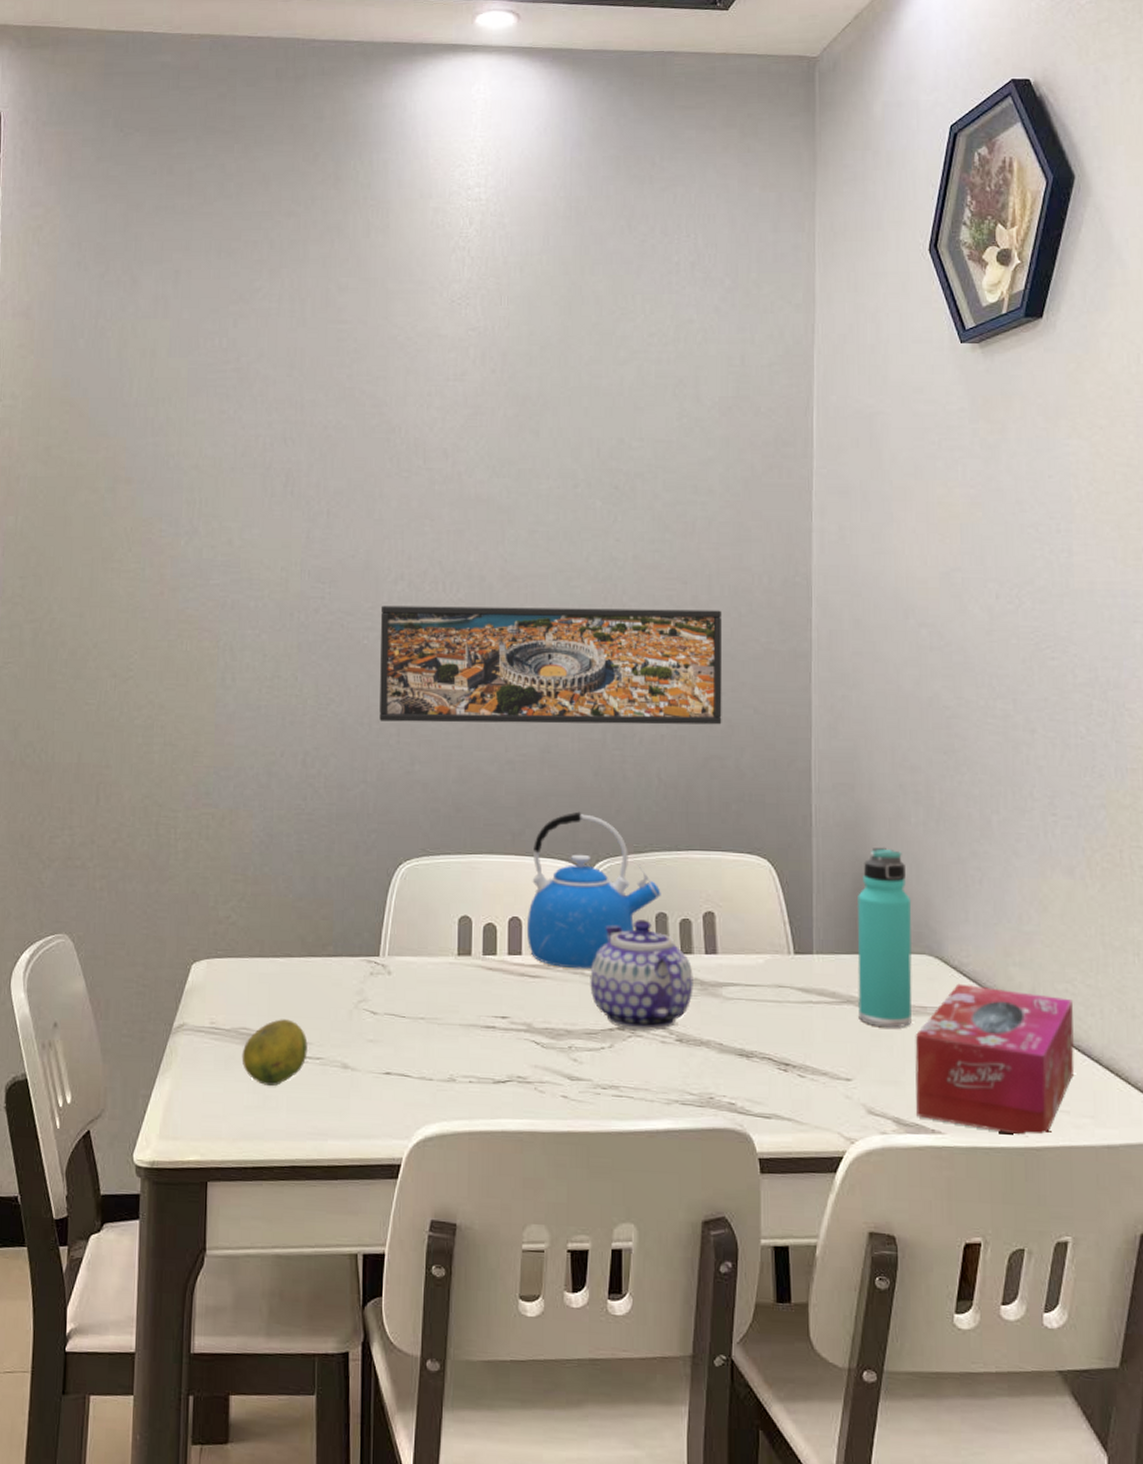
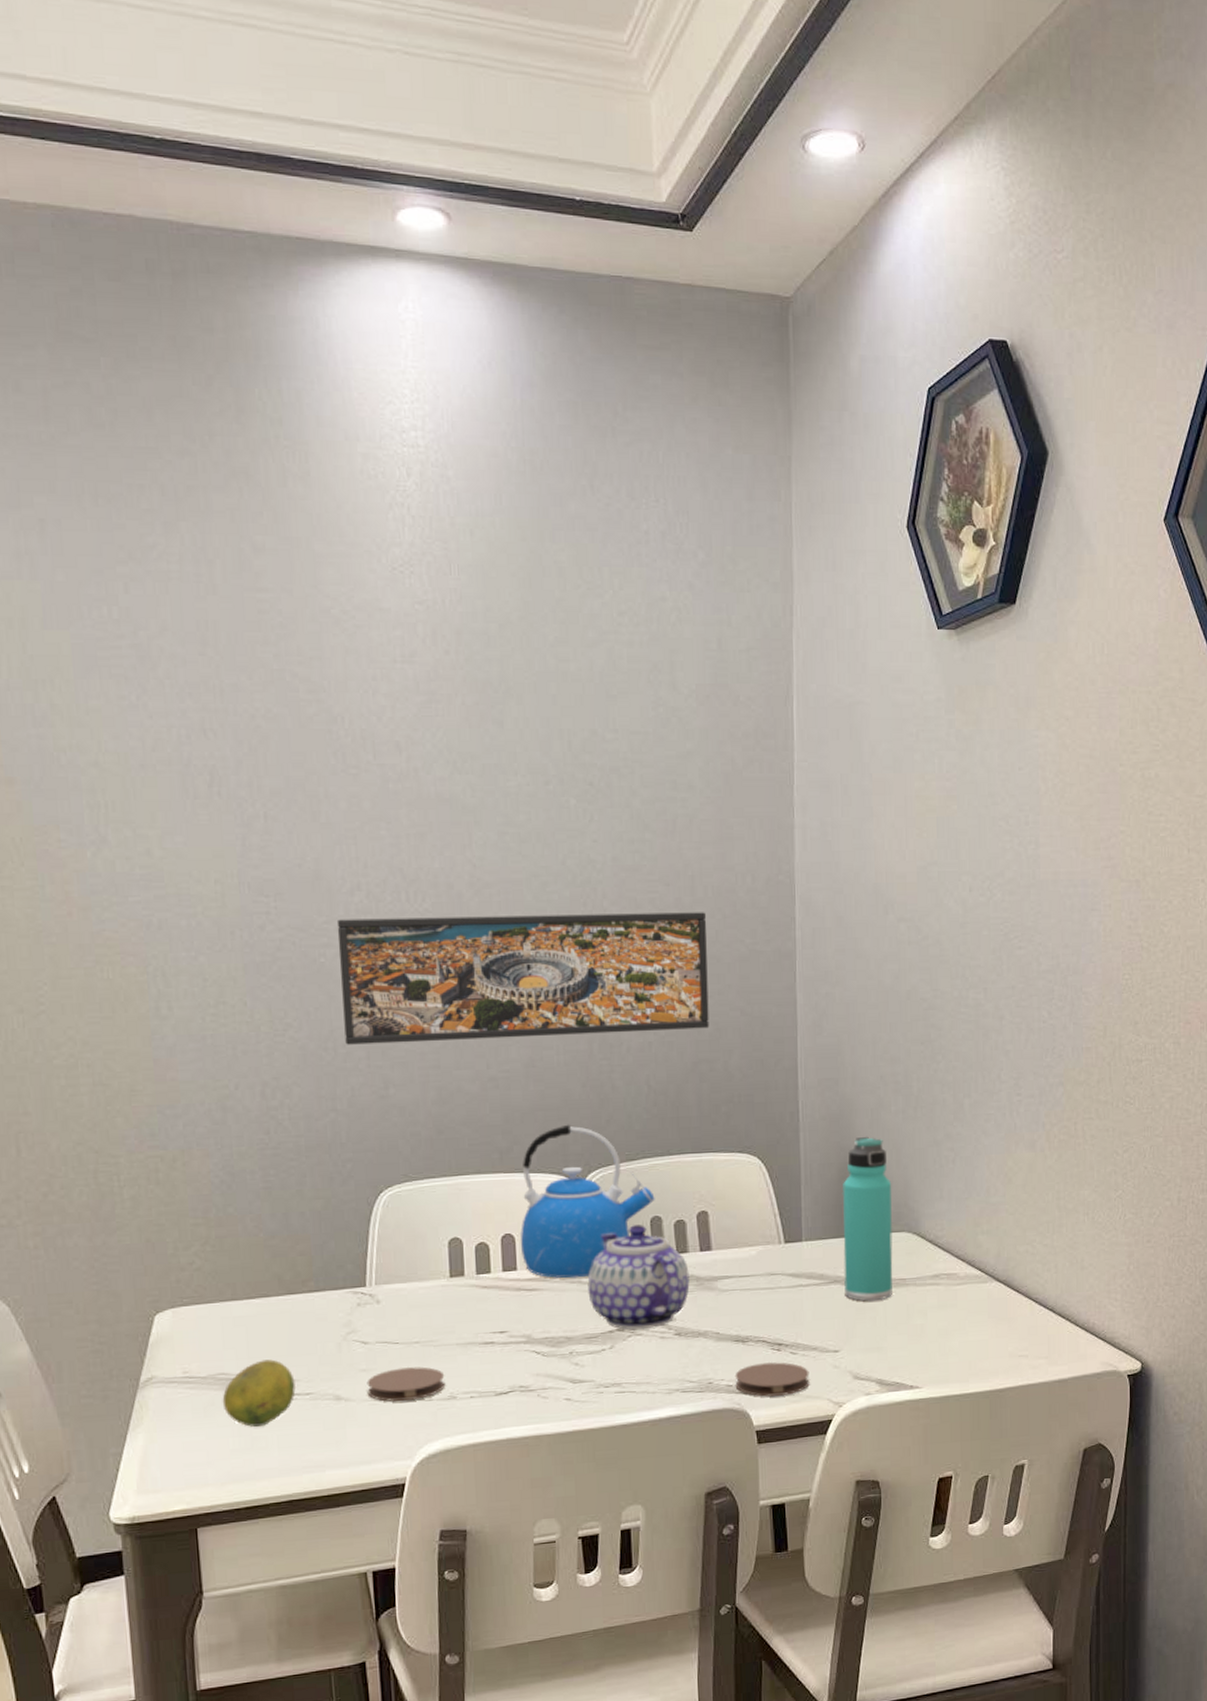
coaster: none [372,1042,446,1078] -> present [366,1366,446,1402]
coaster: none [737,1082,819,1122] -> present [735,1361,810,1397]
tissue box: present [915,983,1075,1137] -> none [895,1254,1033,1382]

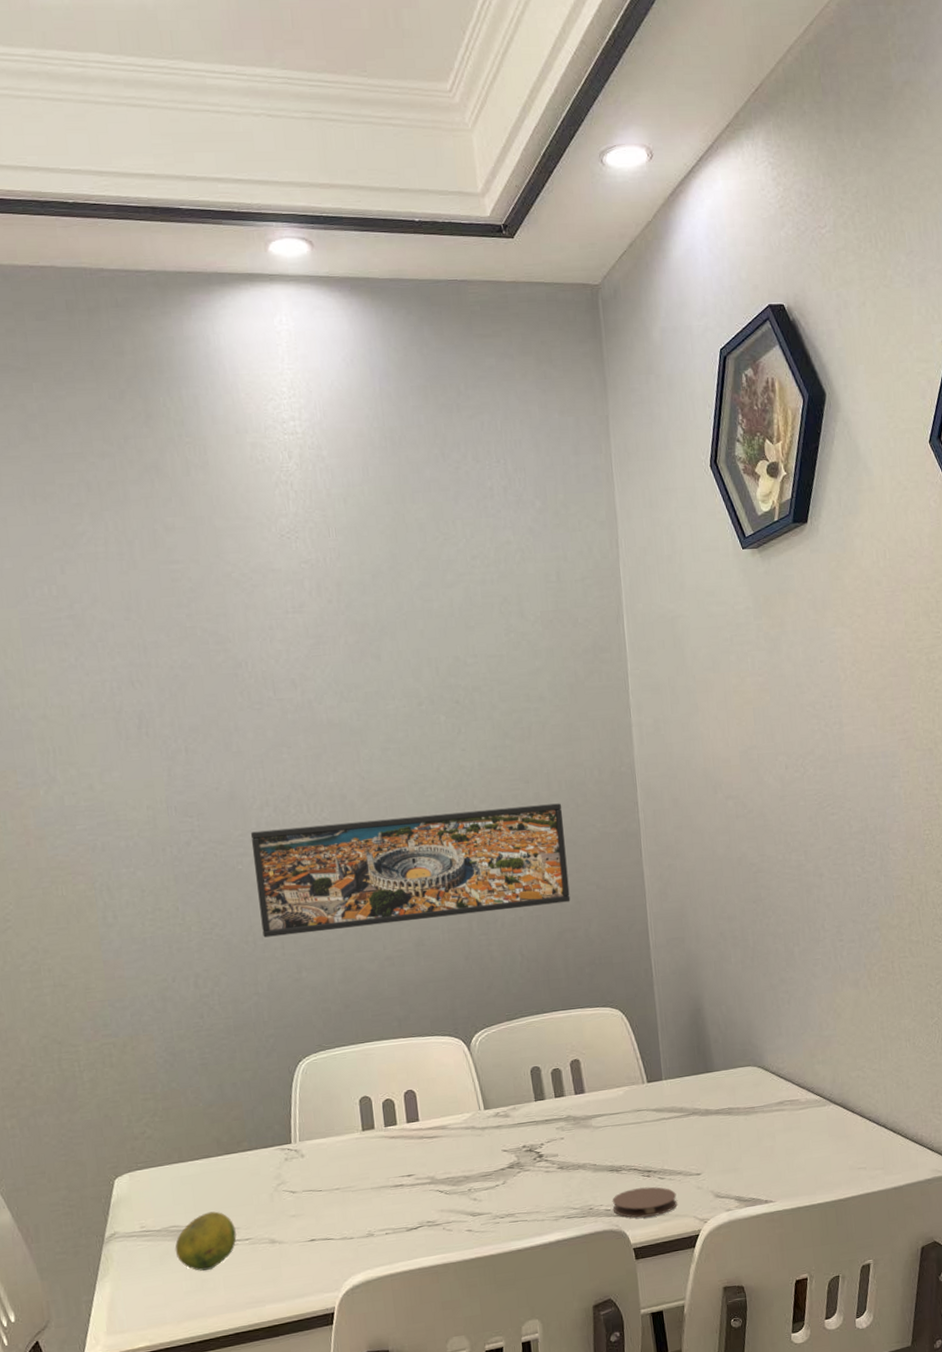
coaster: present [366,1366,446,1402] -> none [296,1210,364,1242]
kettle: present [520,1124,655,1279] -> none [418,992,534,1126]
teapot: present [587,1225,690,1330] -> none [480,1075,568,1167]
thermos bottle: present [843,1136,893,1301] -> none [694,985,744,1129]

